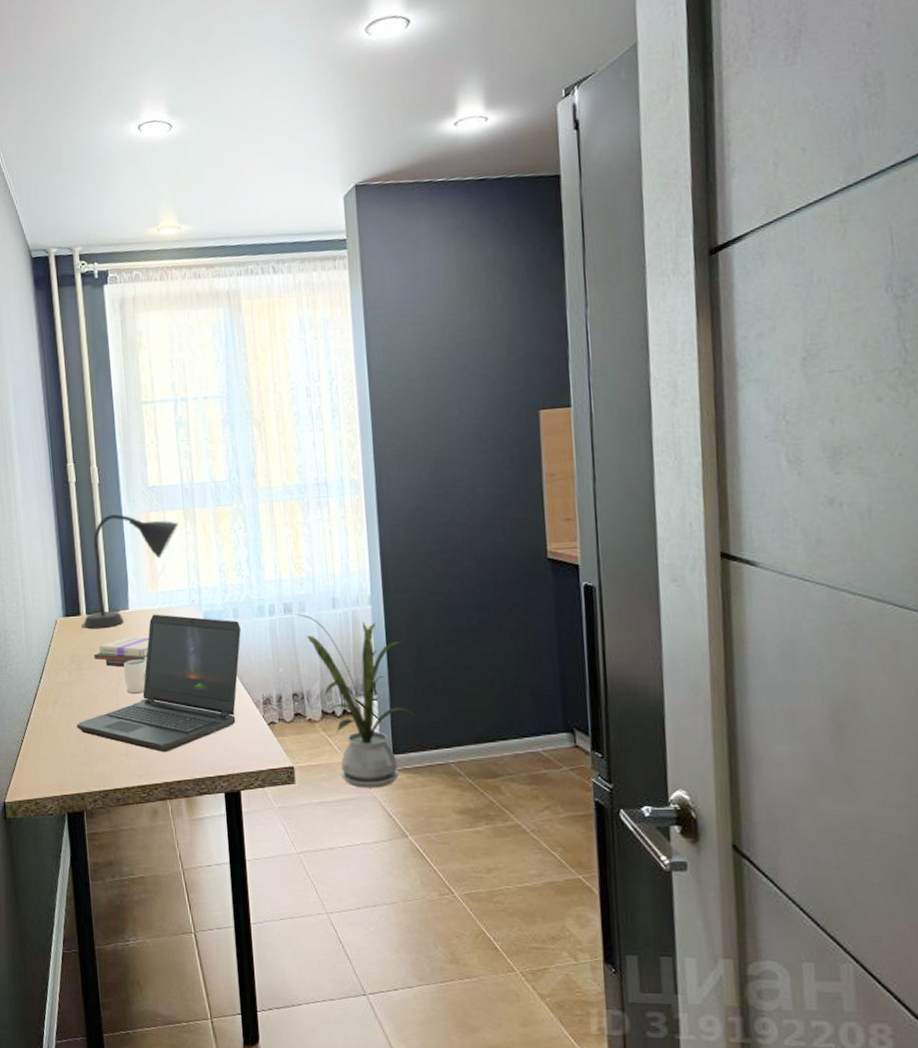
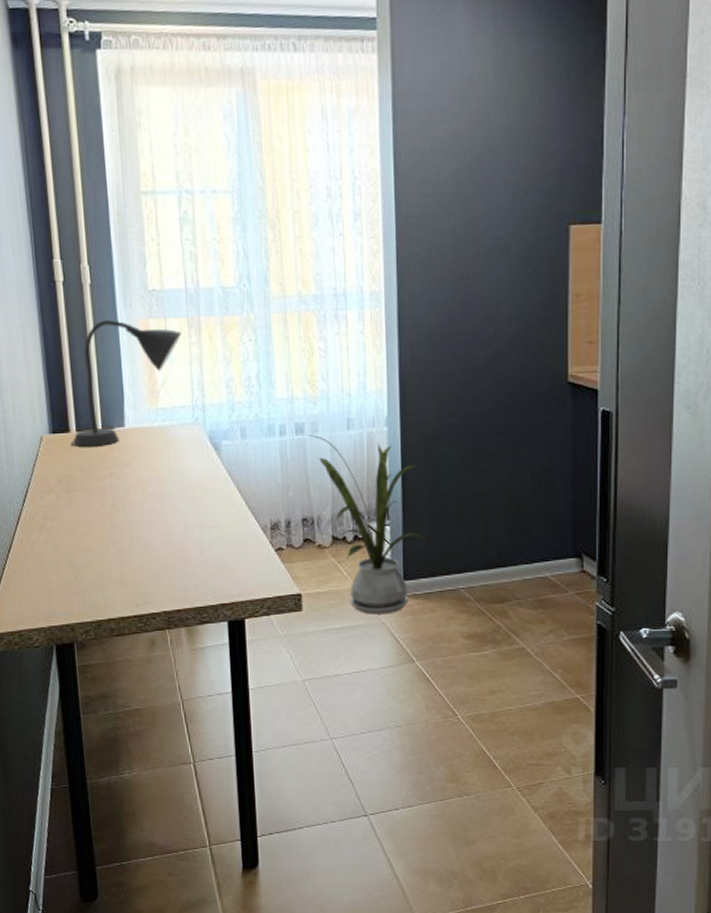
laptop computer: present [76,614,241,753] -> none [65,432,249,581]
books: present [94,636,150,667] -> none [85,456,148,490]
mug: present [123,659,147,694] -> none [118,481,145,518]

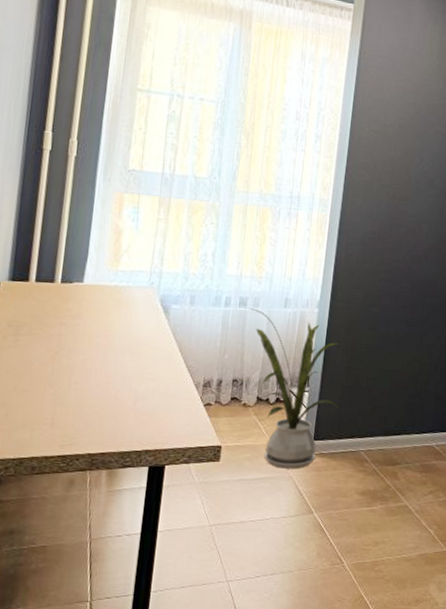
desk lamp: present [70,320,183,447] -> none [27,188,153,297]

